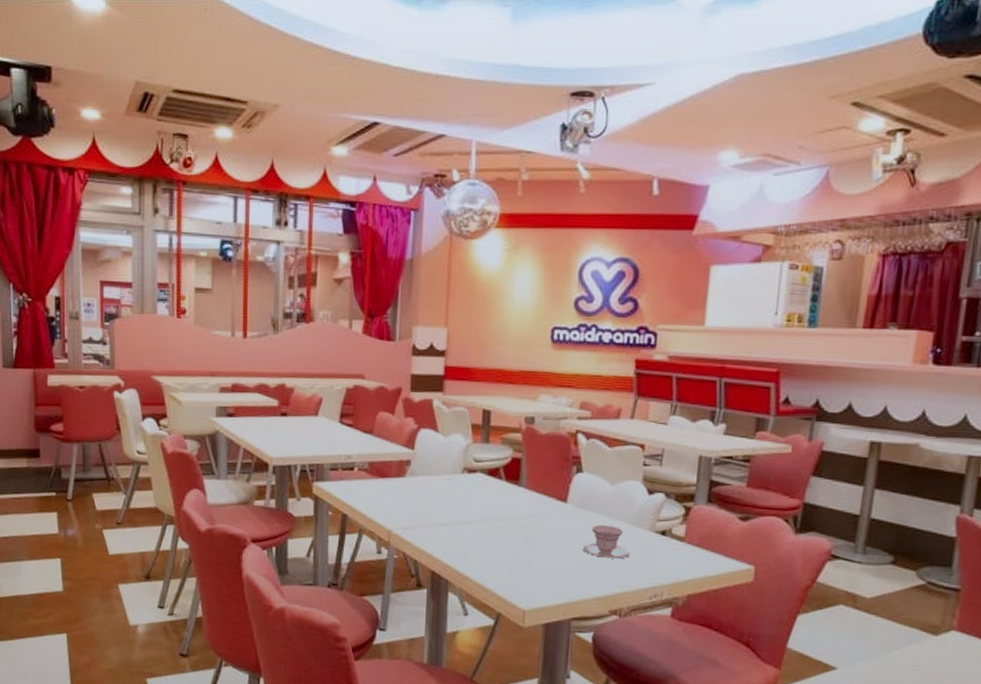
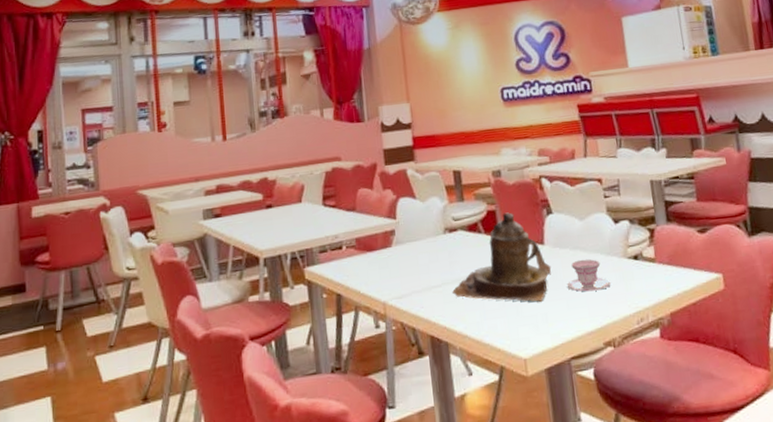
teapot: none [461,463,570,559] -> present [452,212,552,302]

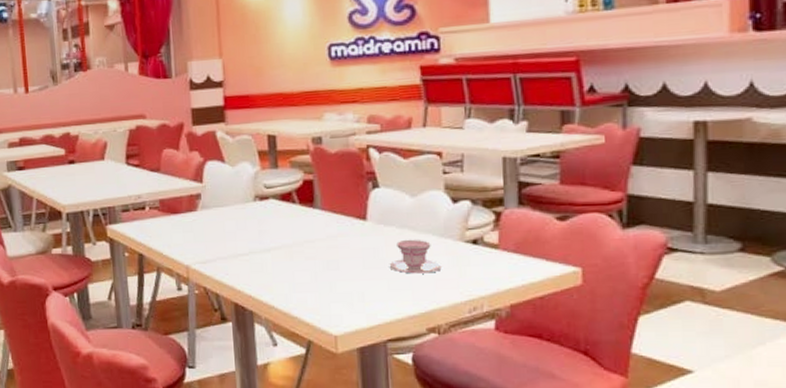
teapot: present [452,212,552,302] -> none [260,183,373,280]

